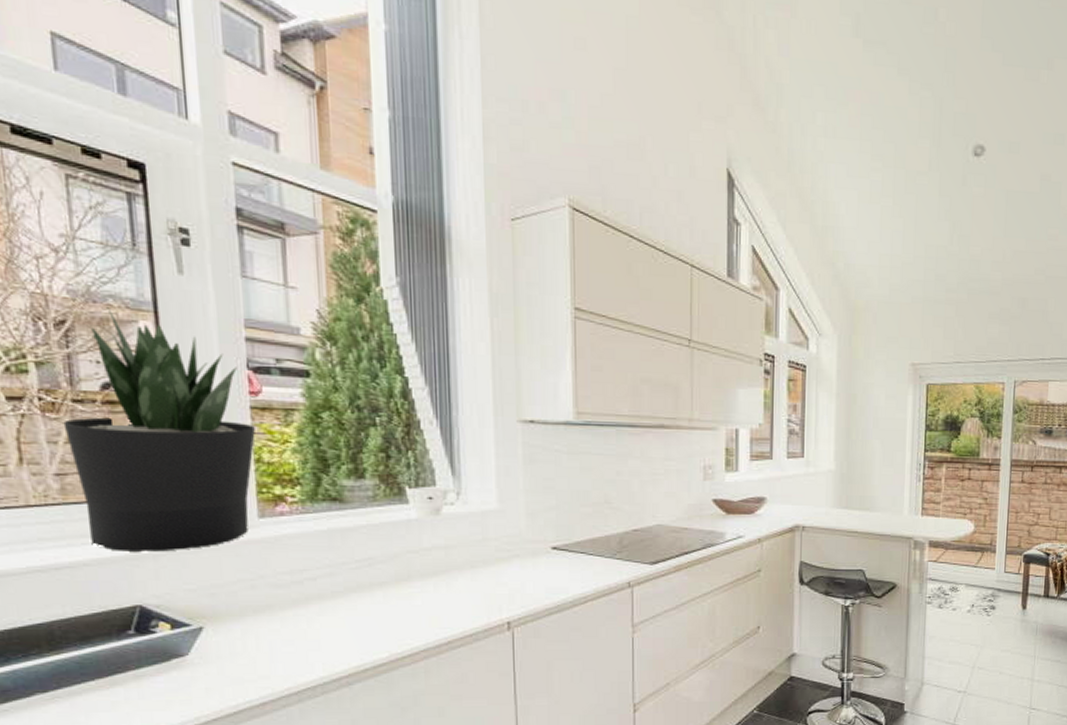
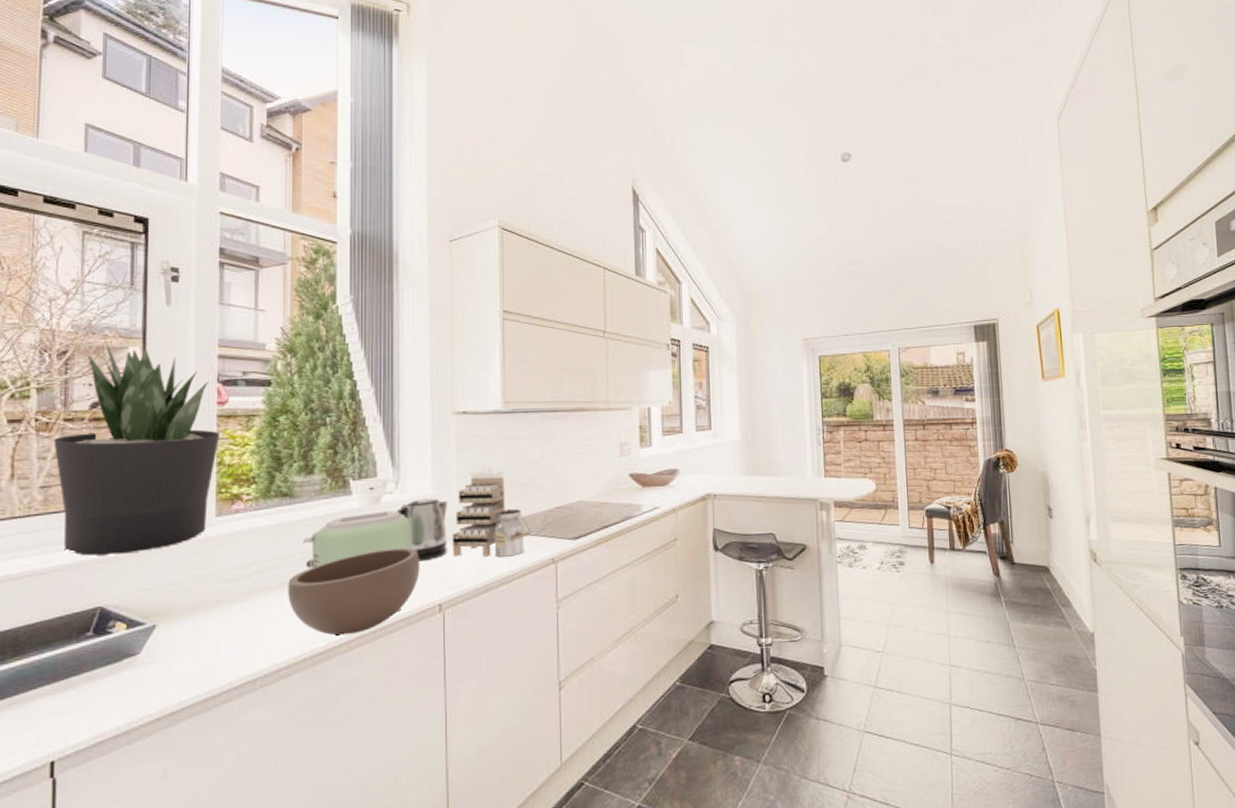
bowl: none [343,563,487,648] -> present [288,548,420,636]
toaster: none [358,523,478,578] -> present [303,511,413,569]
kettle: none [458,512,515,577] -> present [396,498,447,561]
spice rack: none [520,482,606,578] -> present [451,467,532,557]

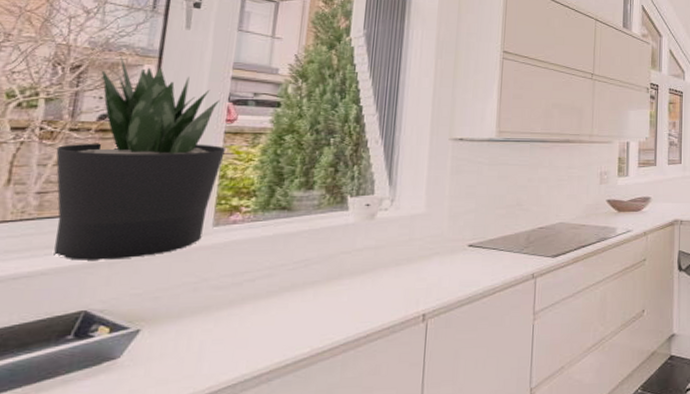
bowl: present [288,548,420,636] -> none [276,261,408,343]
toaster: present [303,511,413,569] -> none [297,226,403,278]
kettle: present [396,498,447,561] -> none [389,216,438,274]
spice rack: present [451,467,532,557] -> none [440,189,515,272]

